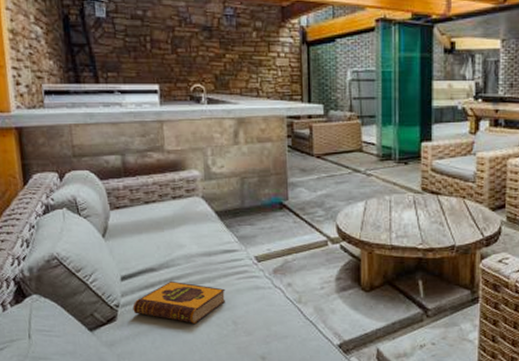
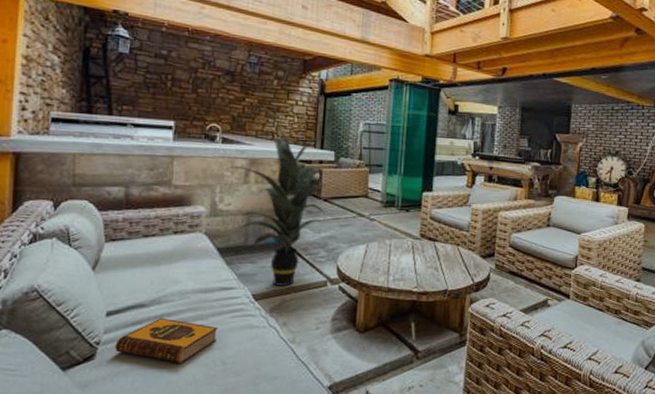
indoor plant: none [214,80,323,247] -> present [225,124,335,286]

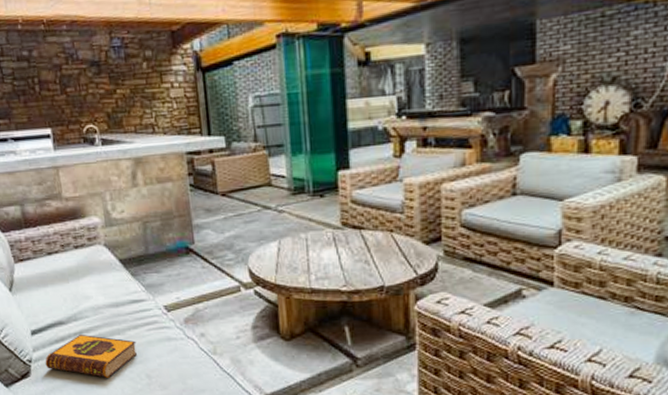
indoor plant: present [225,124,335,286] -> none [111,115,227,295]

